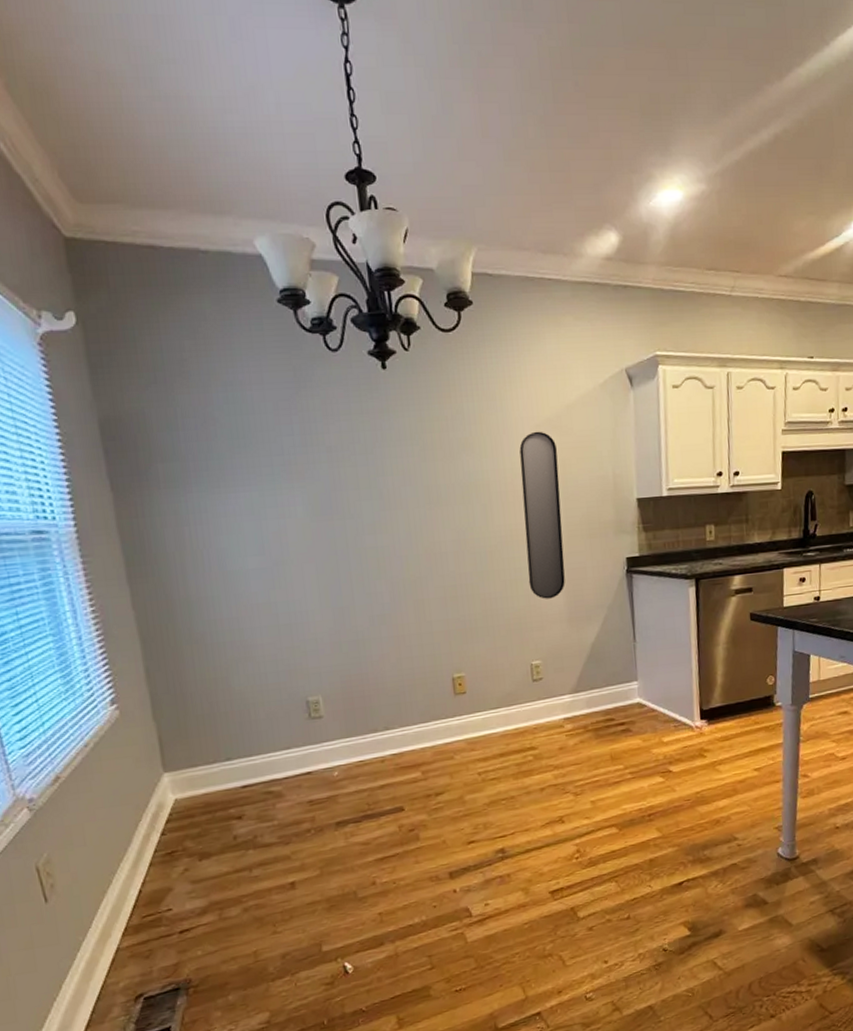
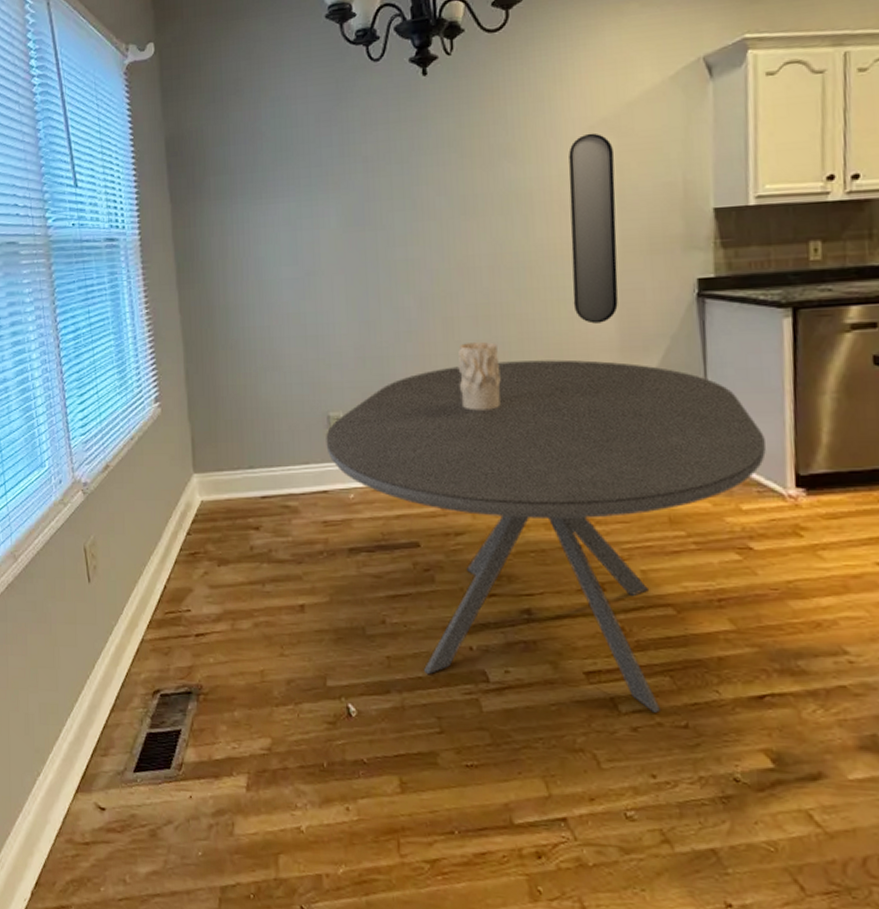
dining table: none [306,631,679,921] -> present [326,359,766,713]
vase: none [430,620,470,683] -> present [458,342,501,411]

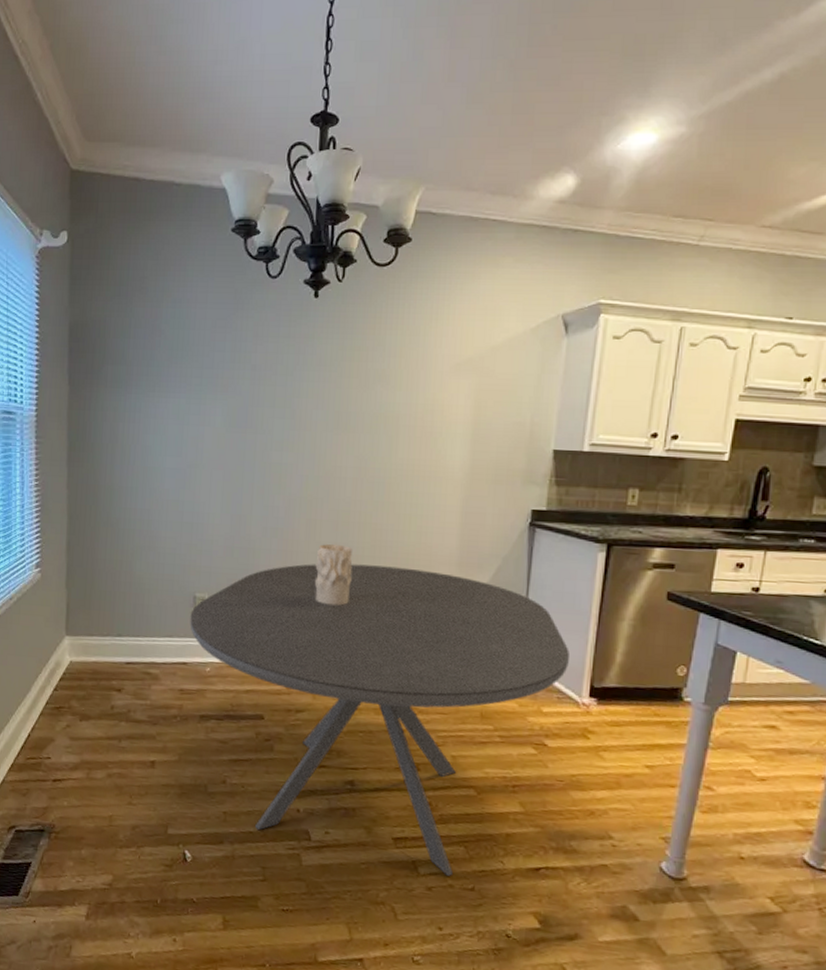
home mirror: present [569,133,618,324] -> none [423,370,474,540]

